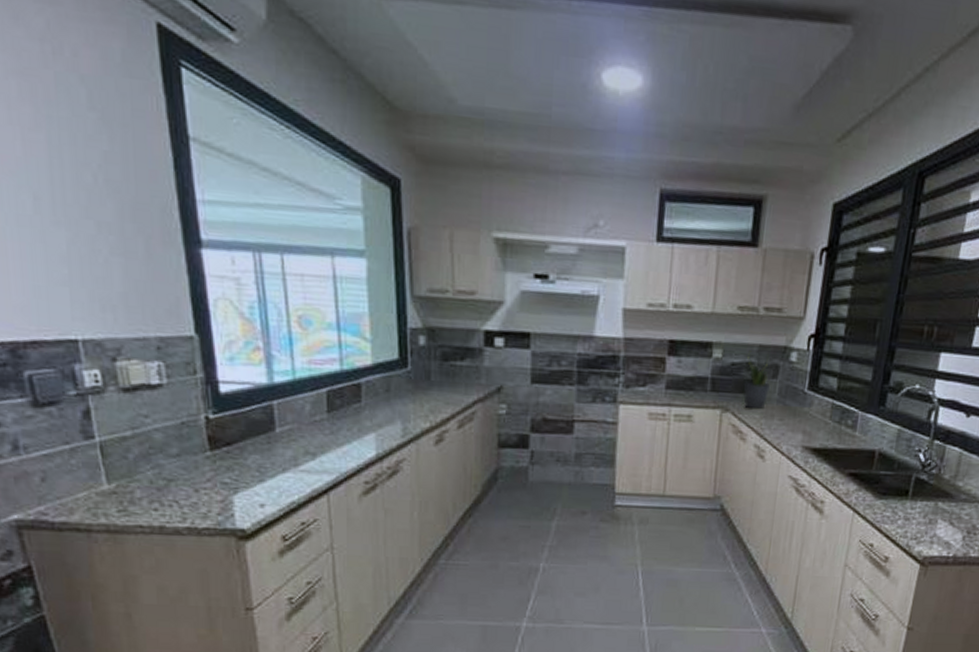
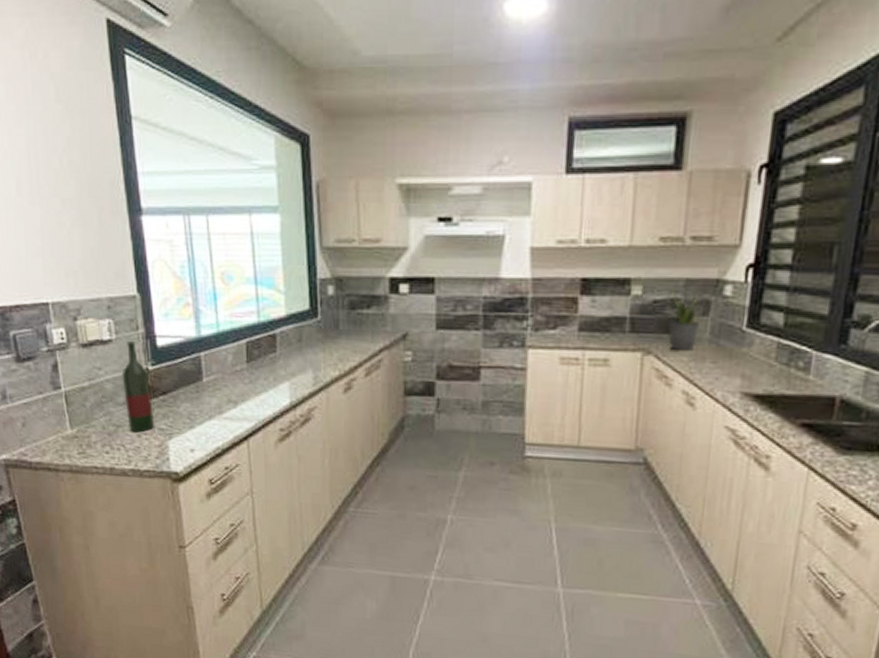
wine bottle: none [175,385,217,487] -> present [121,340,155,433]

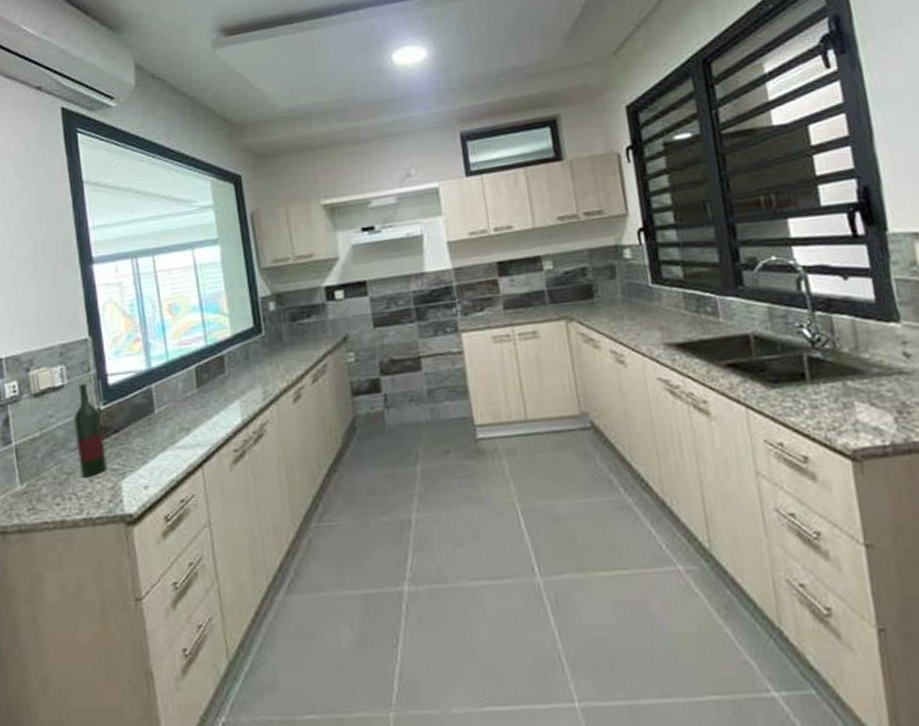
potted plant: present [667,286,700,352] -> none [579,256,611,315]

